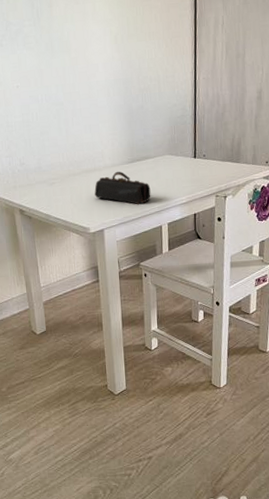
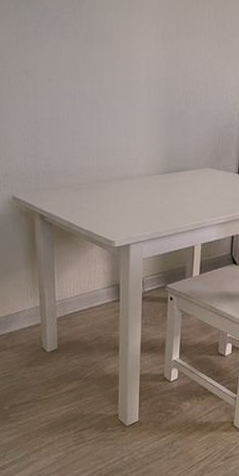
pencil case: present [94,171,151,205] -> none [124,181,186,221]

